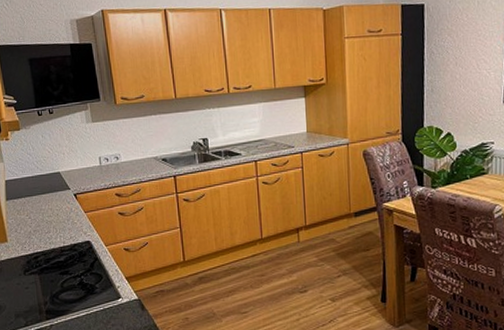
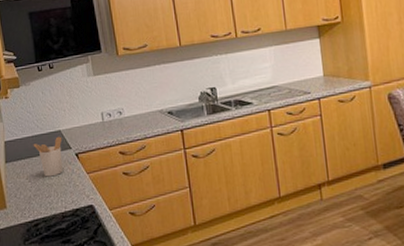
utensil holder: none [33,177,62,215] -> present [33,136,63,177]

